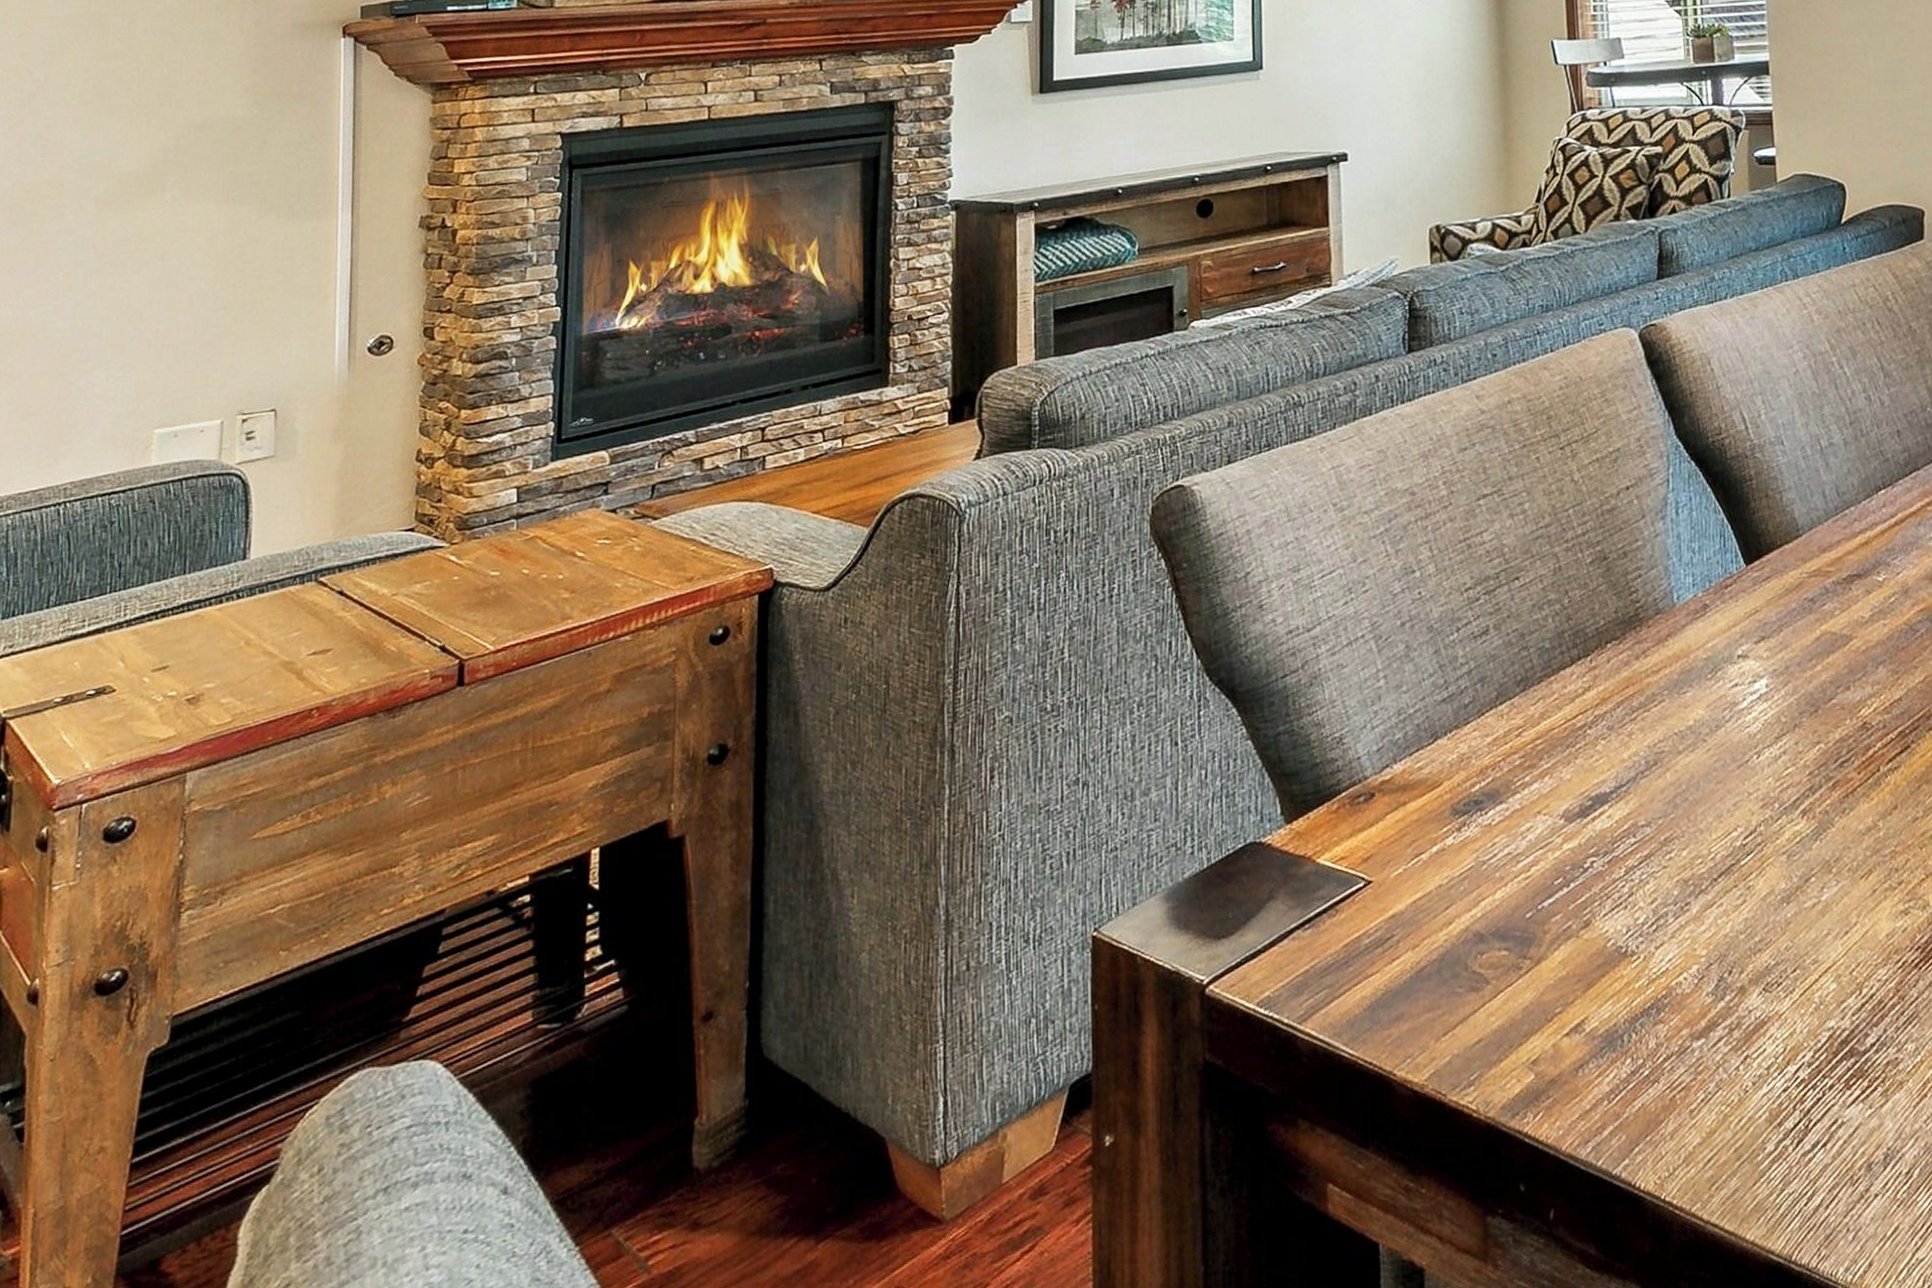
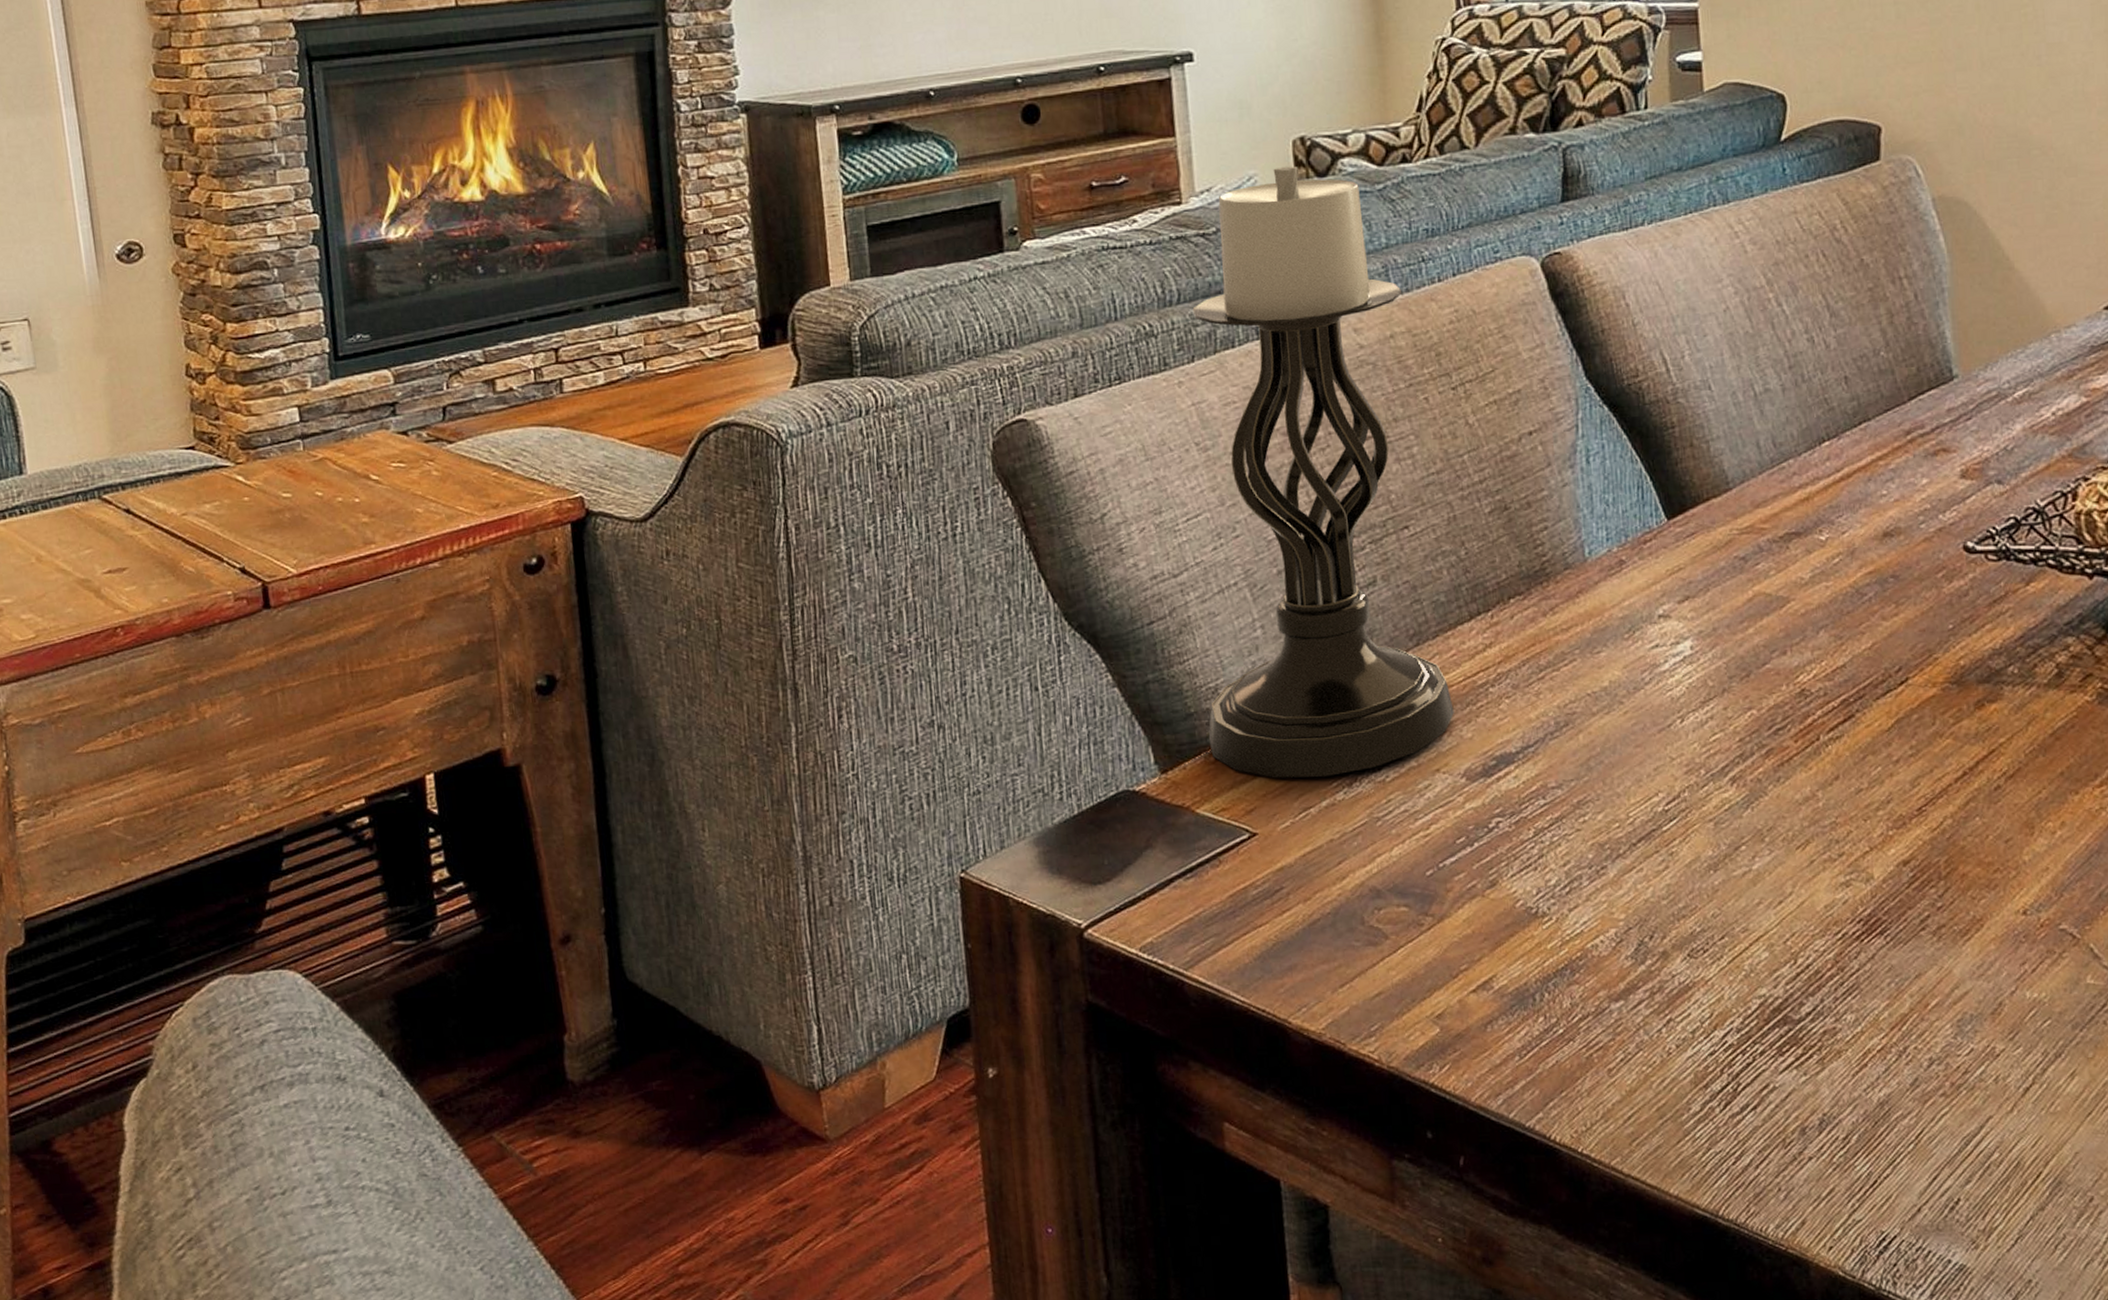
candle holder: none [1331,251,1555,825] -> present [1192,166,1454,778]

